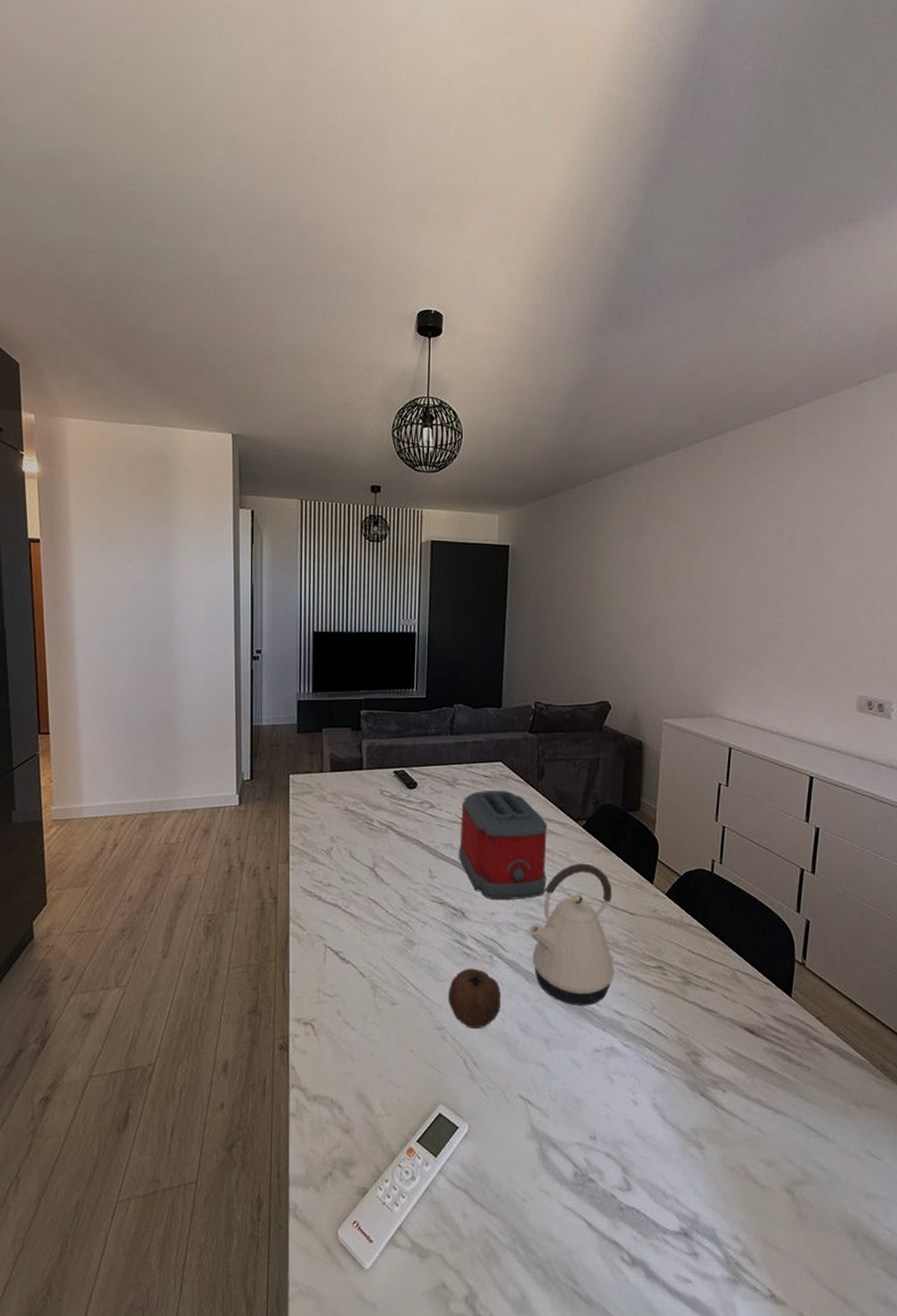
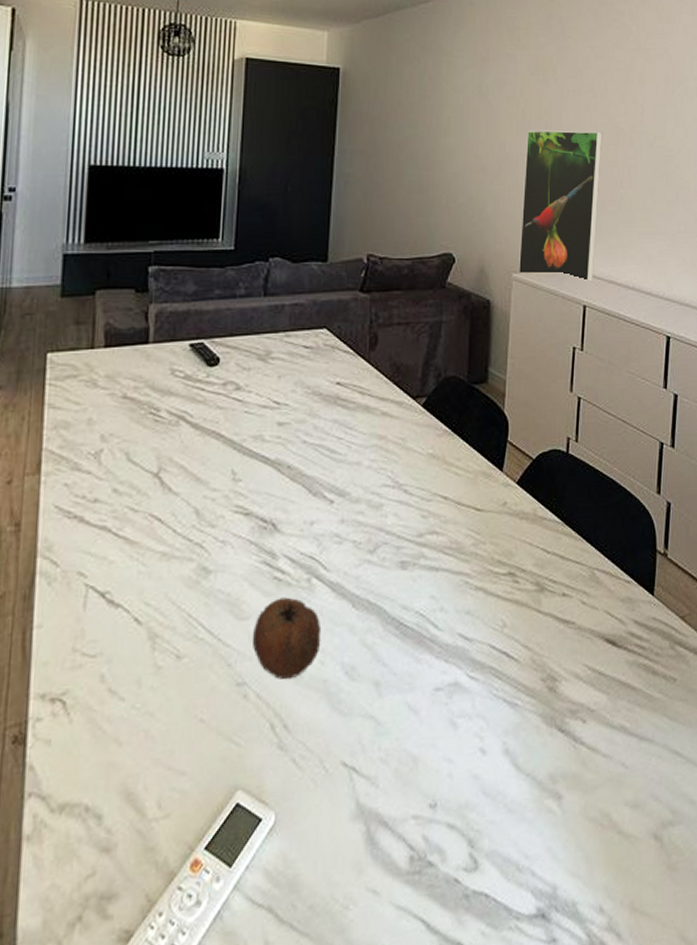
toaster: present [458,790,547,899] -> none [270,363,380,504]
kettle: present [528,863,615,1006] -> none [356,450,459,634]
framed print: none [668,592,750,728] -> present [518,130,603,284]

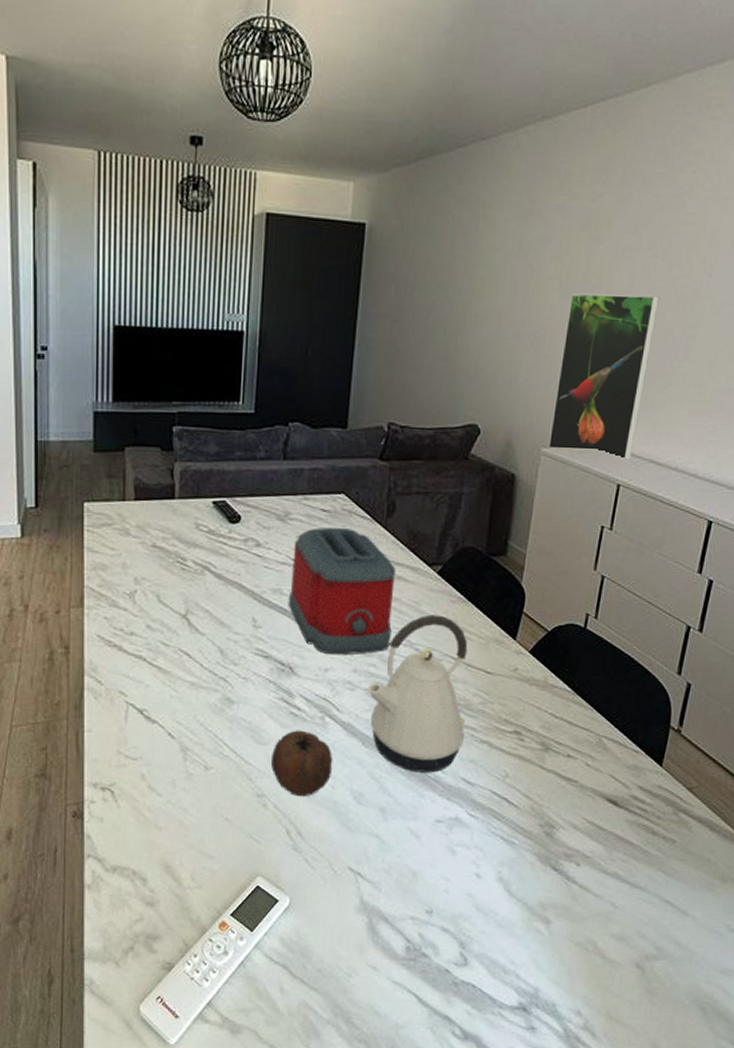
toaster: none [270,363,380,504] -> present [288,527,396,654]
kettle: none [356,450,459,634] -> present [367,614,468,773]

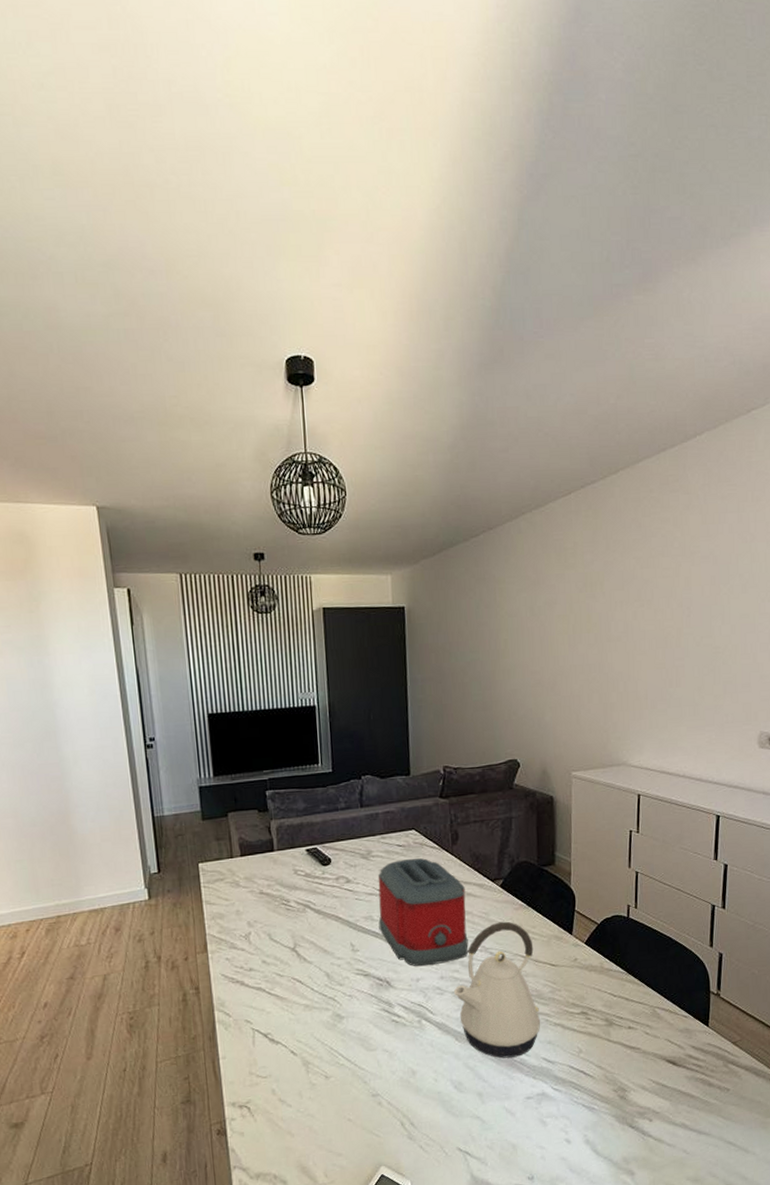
fruit: present [270,730,333,797] -> none [380,1034,434,1092]
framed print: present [547,293,660,462] -> none [576,637,651,775]

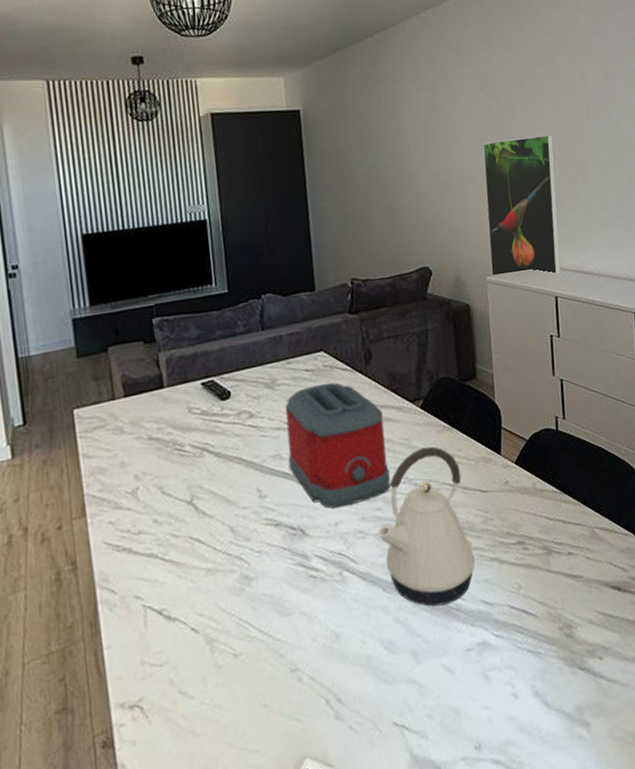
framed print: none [576,637,651,775] -> present [482,134,561,277]

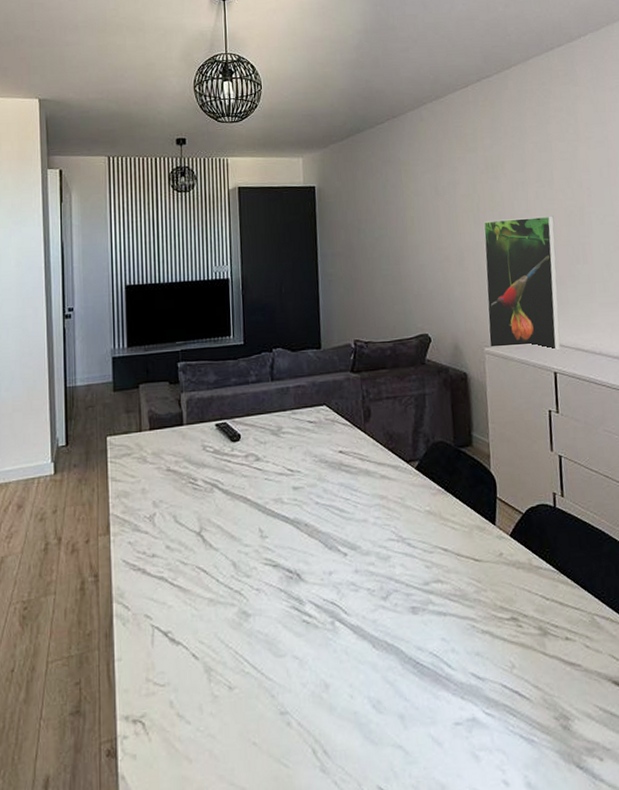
toaster: present [284,382,391,509] -> none [288,435,384,557]
kettle: present [378,446,475,607] -> none [370,508,467,672]

